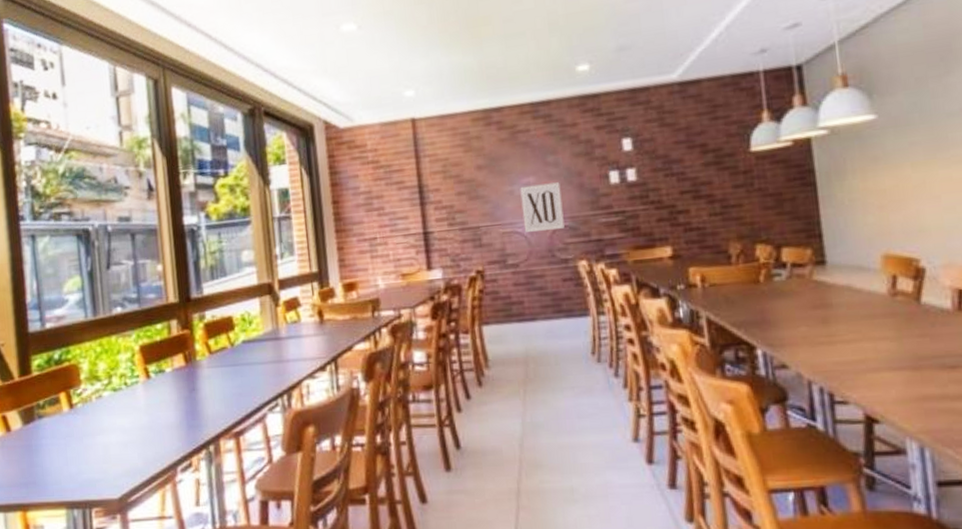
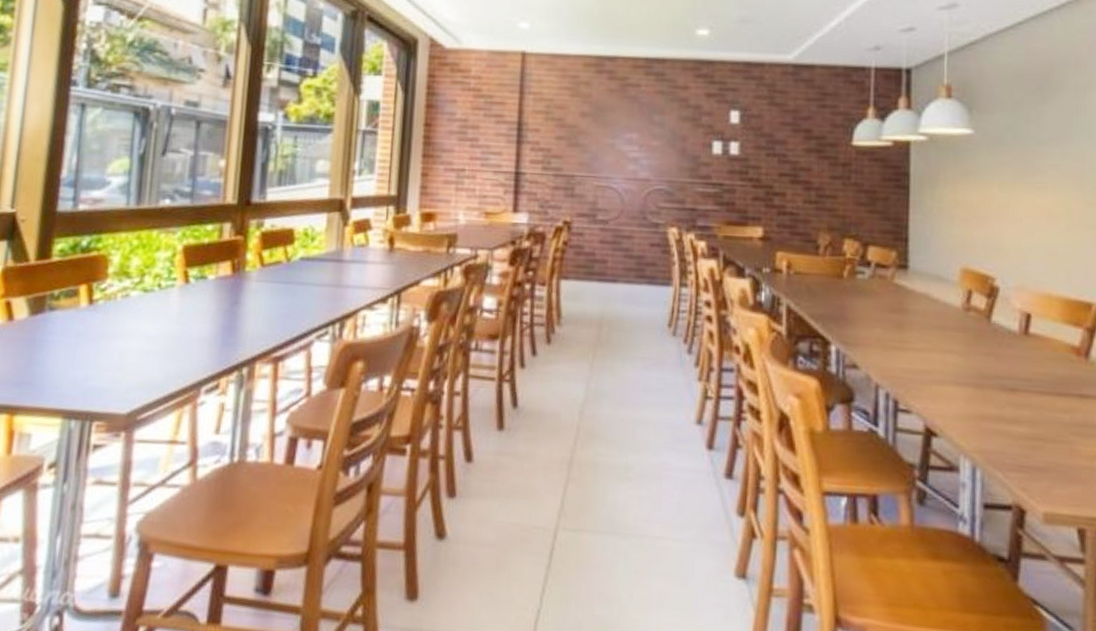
wall art: present [520,182,565,234] -> none [619,141,663,191]

